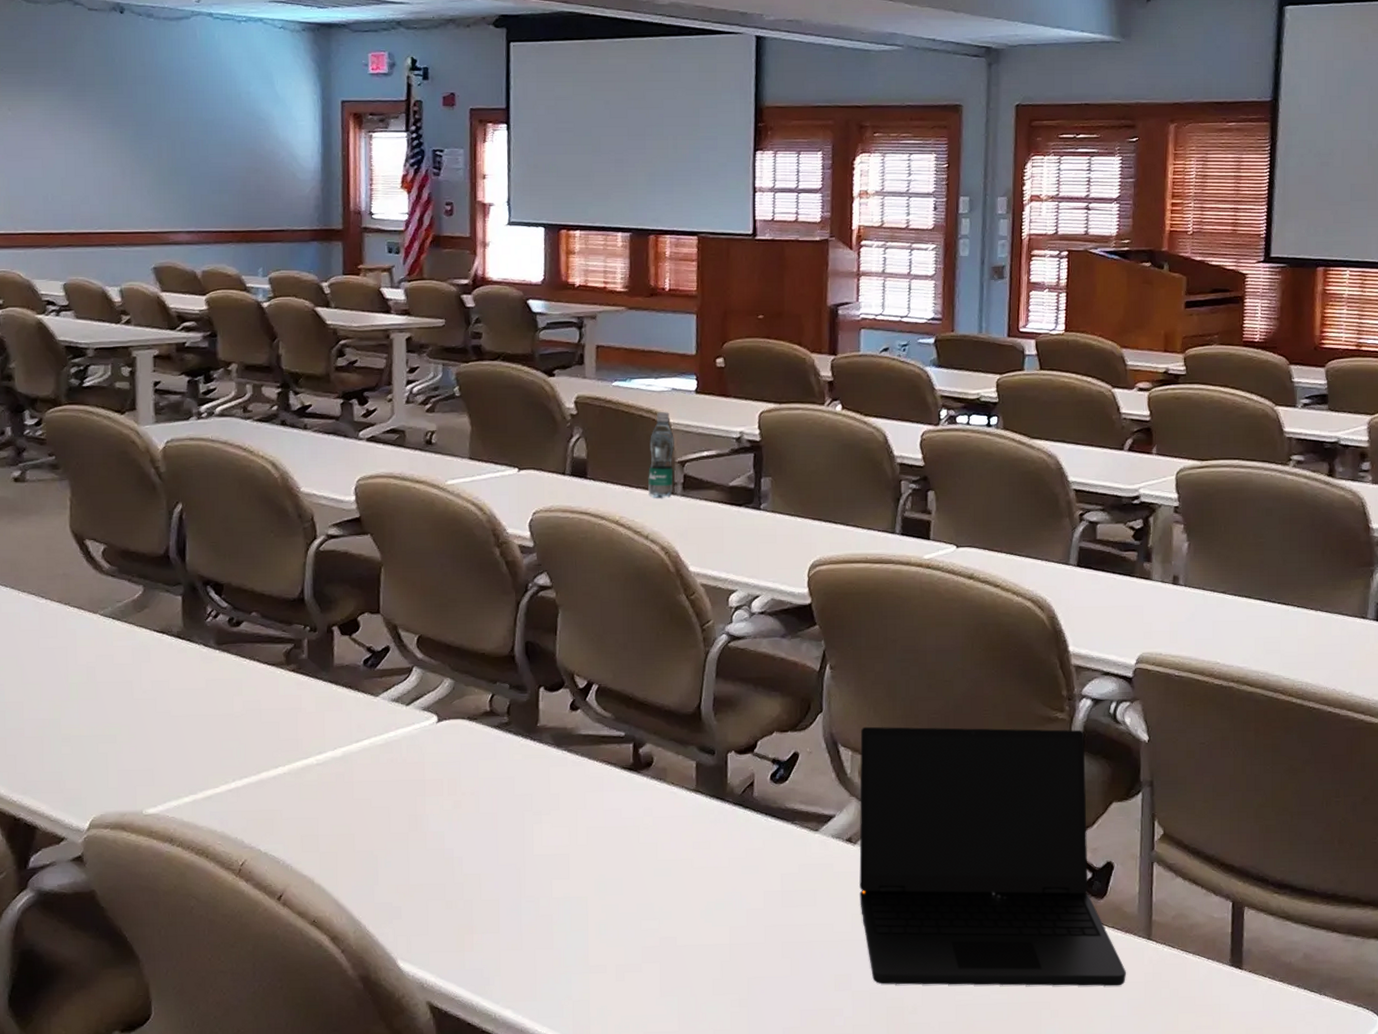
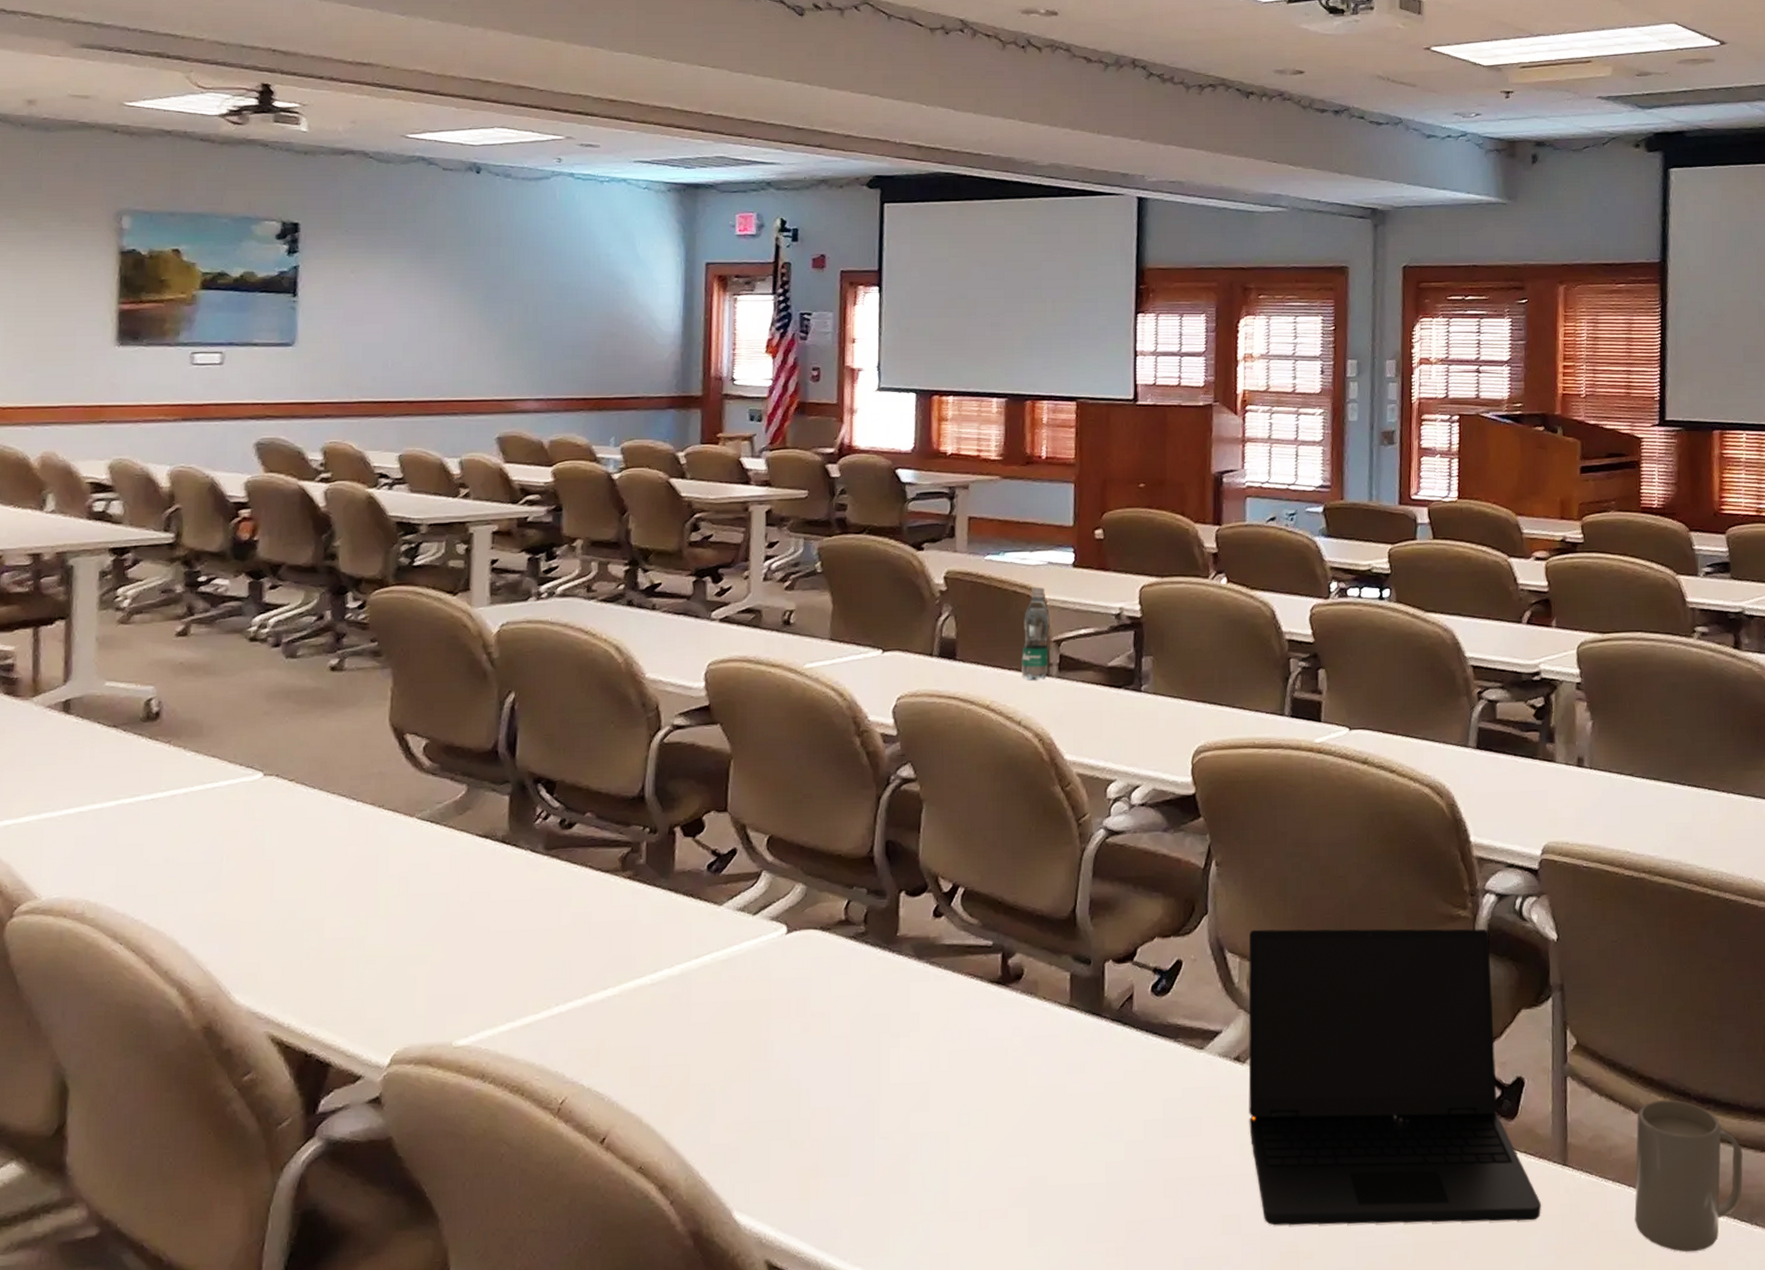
mug: none [1212,885,1315,1017] -> present [1634,1100,1743,1252]

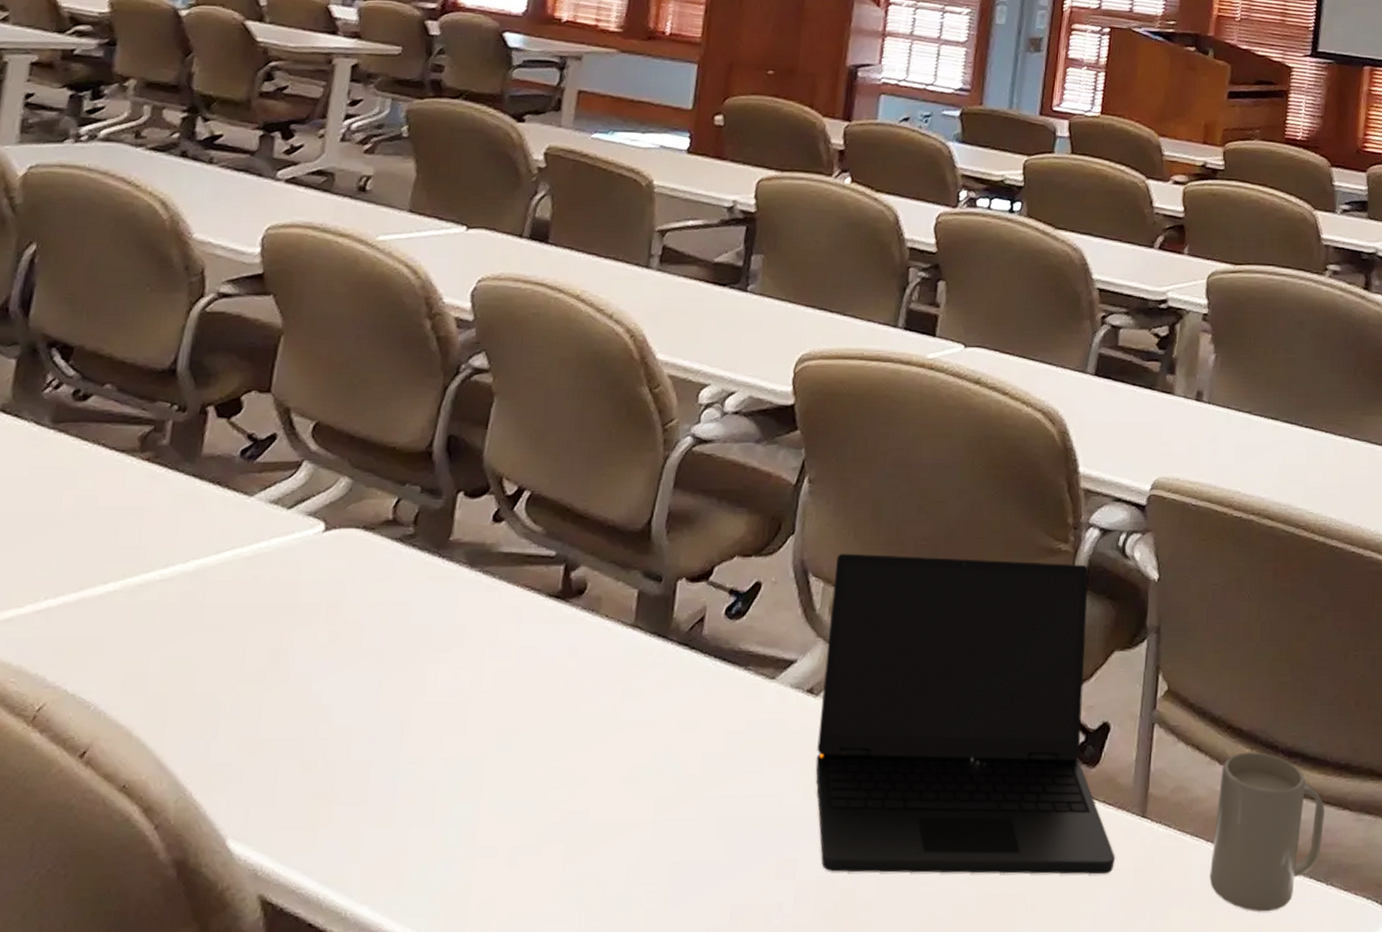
bottle: present [1021,587,1050,682] -> none [618,172,657,273]

